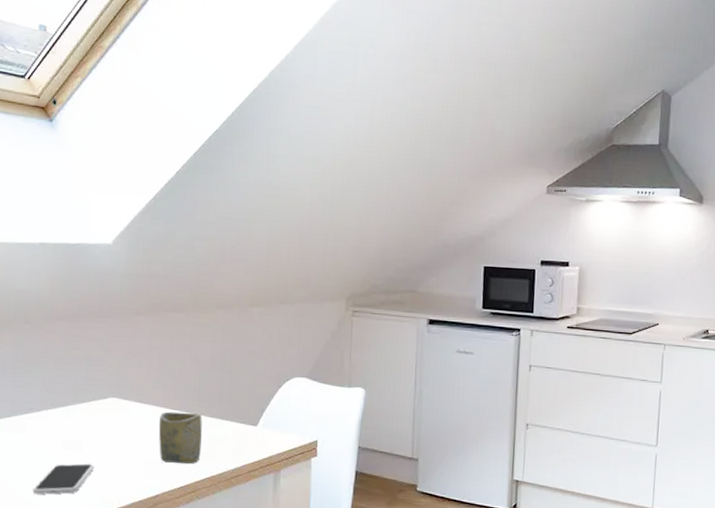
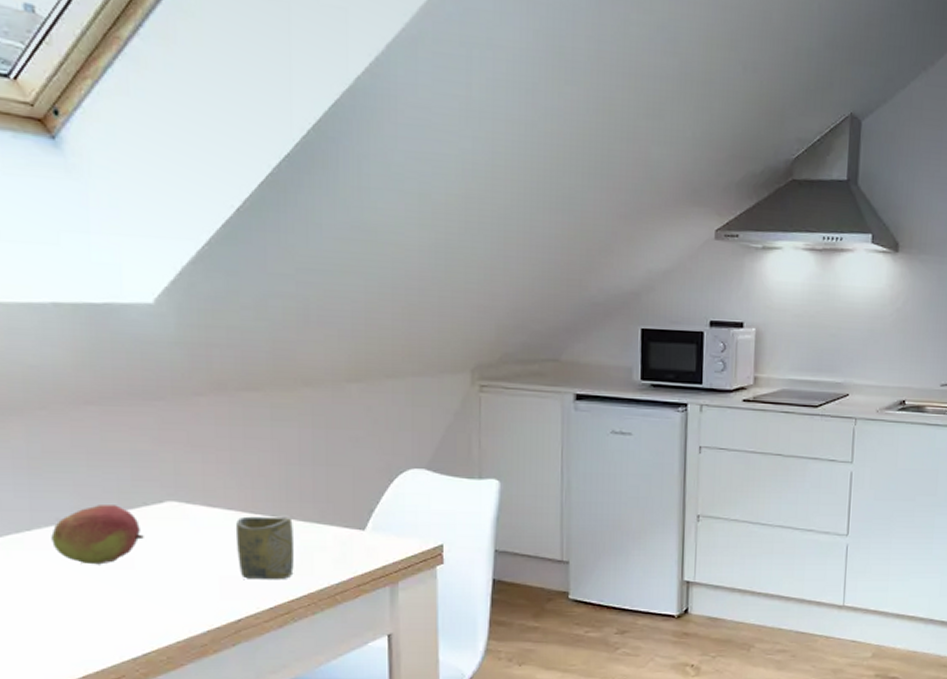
fruit: none [24,398,91,446] -> present [51,505,144,565]
smartphone: present [33,463,95,494] -> none [70,585,153,626]

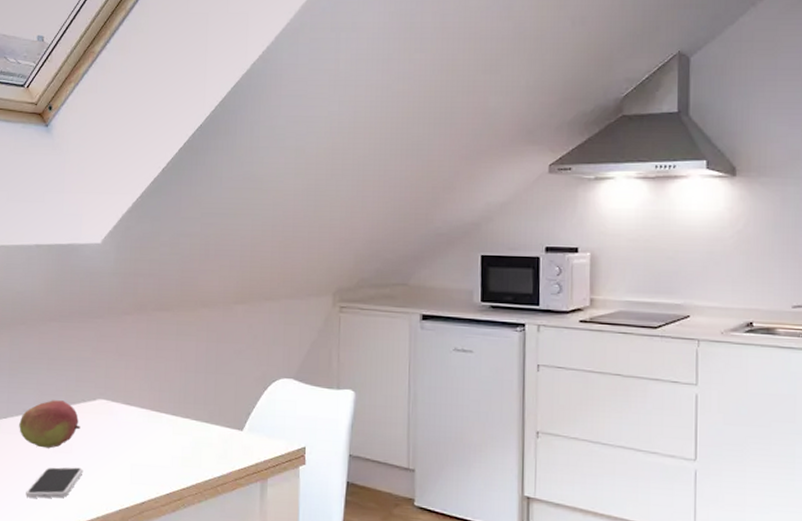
smartphone: none [70,585,153,626] -> present [26,467,84,498]
cup: present [235,516,294,580] -> none [145,414,188,471]

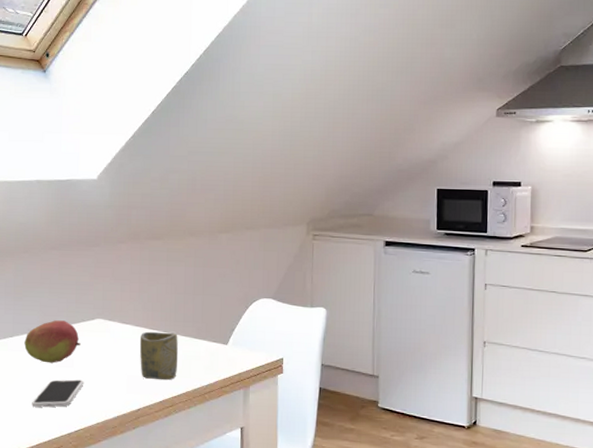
cup: none [145,414,188,471] -> present [139,331,178,381]

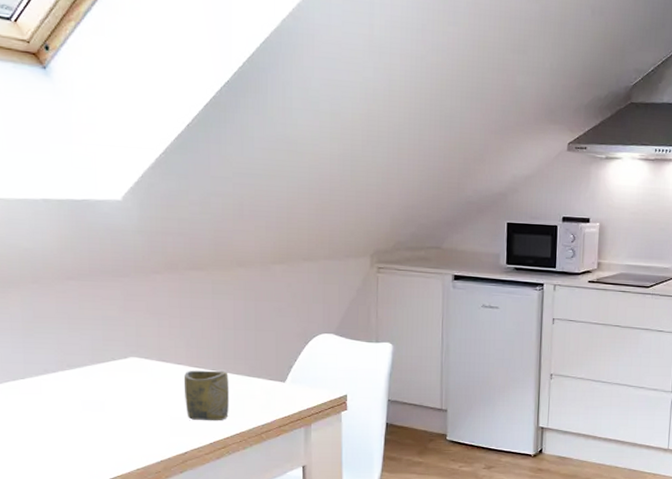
fruit: present [24,320,81,363] -> none [40,359,112,407]
smartphone: present [32,379,84,408] -> none [55,423,119,455]

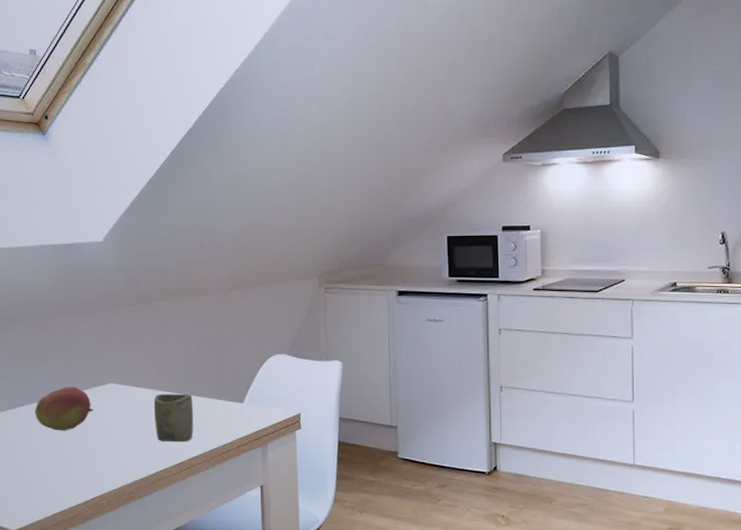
fruit: none [40,359,112,407] -> present [35,387,93,431]

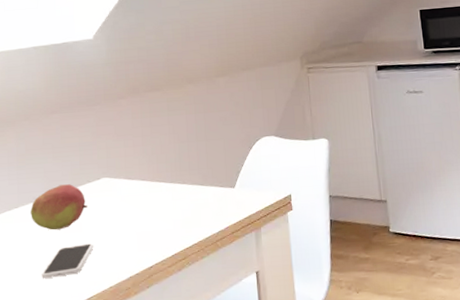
smartphone: none [45,446,99,477] -> present [41,243,94,278]
cup: present [153,393,193,443] -> none [147,182,187,234]

